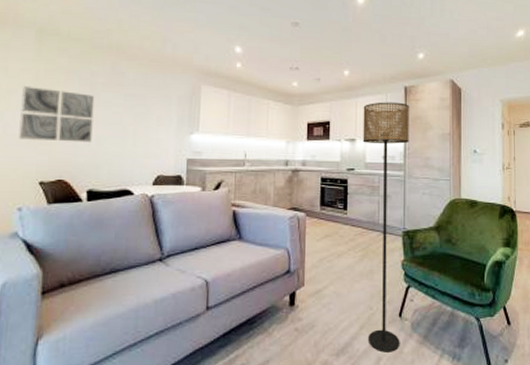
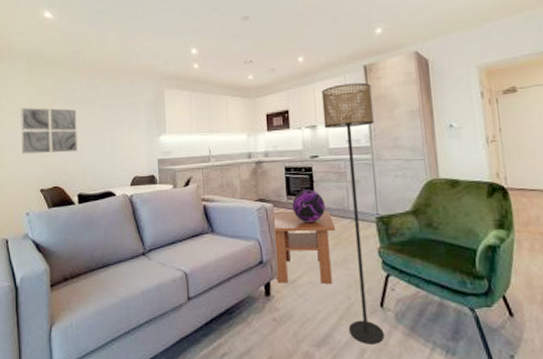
coffee table: none [303,221,365,294] -> present [271,210,336,284]
decorative sphere: none [325,201,356,234] -> present [292,189,325,224]

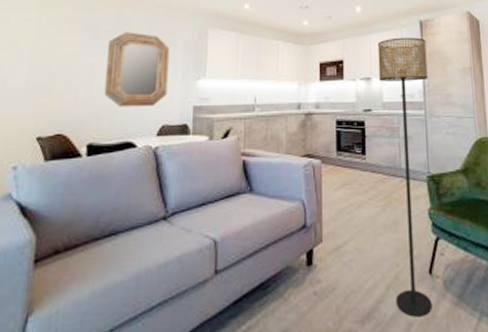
wall art: present [21,107,77,154] -> none [17,36,98,94]
home mirror: none [84,97,135,163] -> present [104,32,170,107]
coffee table: present [271,210,336,284] -> none [319,168,387,251]
decorative sphere: present [292,189,325,224] -> none [342,145,376,182]

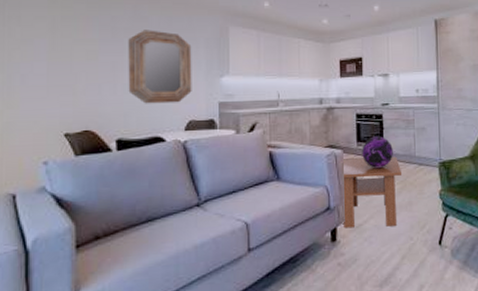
coffee table: none [319,168,387,251] -> present [341,156,403,229]
decorative sphere: none [342,145,376,182] -> present [362,136,393,169]
floor lamp: present [377,37,433,317] -> none [395,35,441,280]

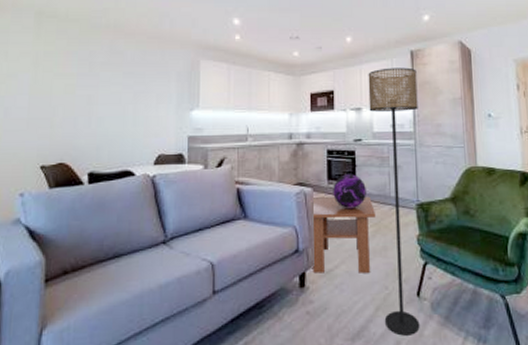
home mirror: present [128,30,192,104] -> none [102,64,164,137]
floor lamp: none [395,35,441,280] -> present [368,67,420,336]

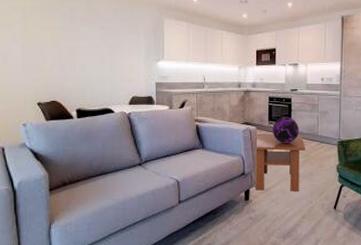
floor lamp: present [368,67,420,336] -> none [304,30,346,236]

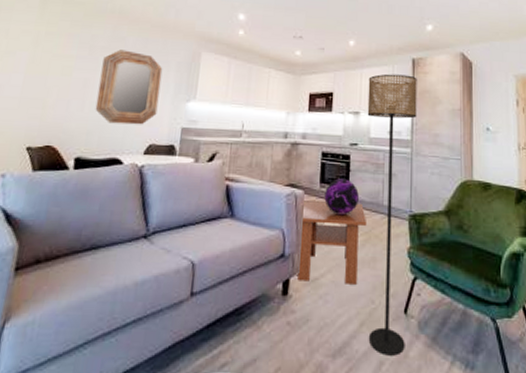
home mirror: none [83,20,134,82] -> present [95,49,163,125]
floor lamp: none [304,30,346,236] -> present [367,73,417,356]

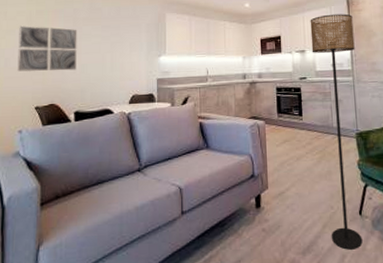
wall art: none [11,47,93,108] -> present [17,25,77,72]
home mirror: present [95,49,163,125] -> none [85,18,135,81]
coffee table: present [298,199,368,284] -> none [263,127,321,196]
decorative sphere: present [324,178,359,216] -> none [282,108,312,139]

